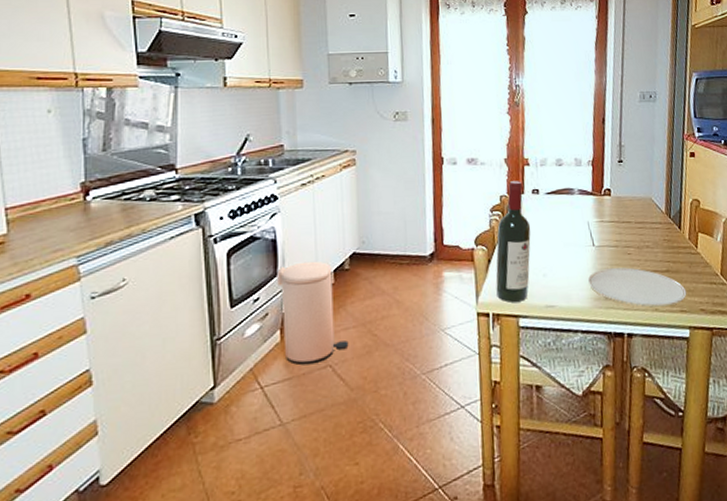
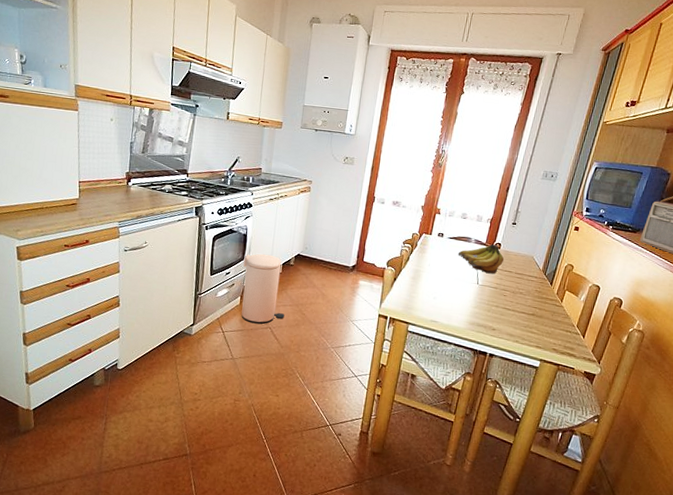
wine bottle: present [495,181,531,302] -> none [396,224,432,313]
fruit: none [561,192,619,230] -> present [458,244,505,274]
plate: present [588,267,687,307] -> none [467,302,545,341]

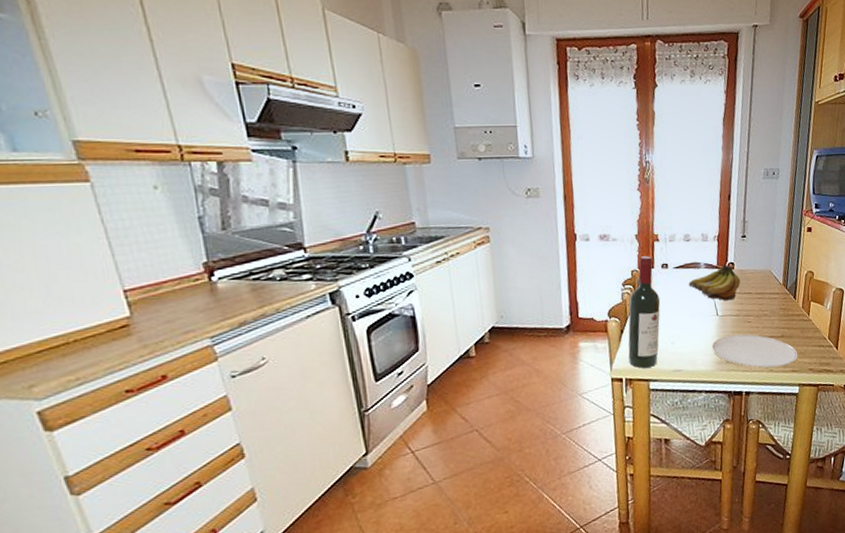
pedal bin: present [241,253,285,324] -> none [418,335,493,431]
wine bottle: none [396,224,432,313] -> present [628,256,661,368]
plate: none [467,302,545,341] -> present [712,334,798,368]

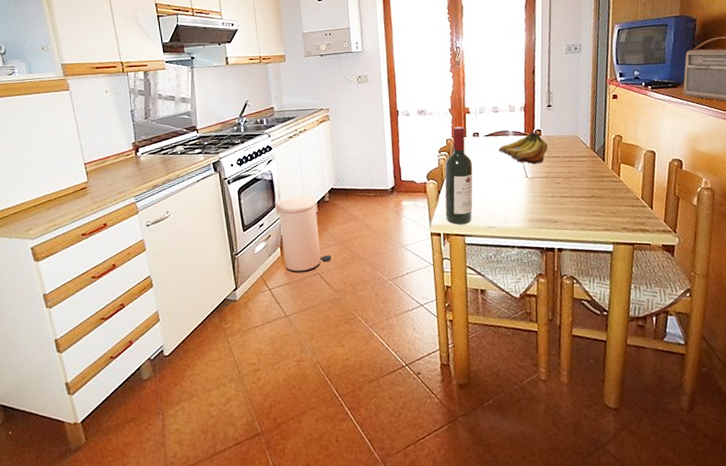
pedal bin: none [418,335,493,431] -> present [275,195,332,273]
plate: present [712,334,798,368] -> none [523,194,610,227]

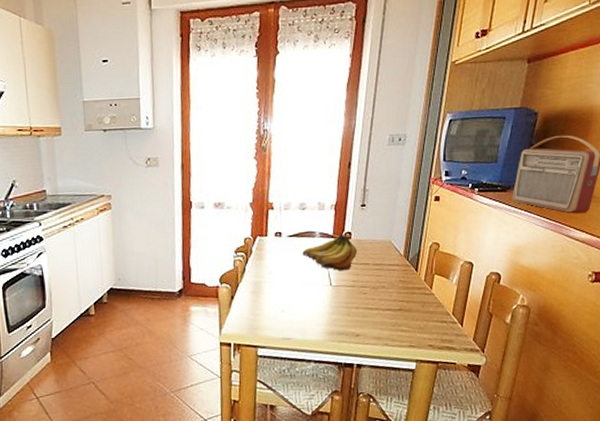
pedal bin: present [275,195,332,273] -> none [45,295,108,382]
wine bottle: present [444,126,473,224] -> none [238,224,272,334]

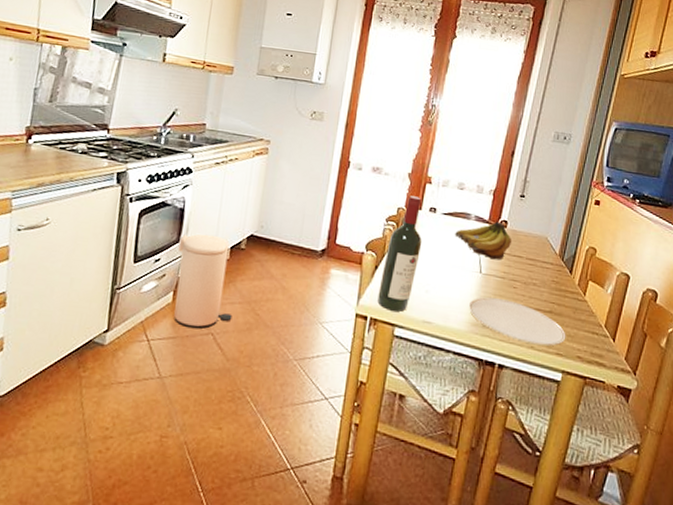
pedal bin: none [45,295,108,382] -> present [174,233,233,329]
wine bottle: none [238,224,272,334] -> present [377,195,422,312]
plate: none [324,306,417,342] -> present [469,297,566,347]

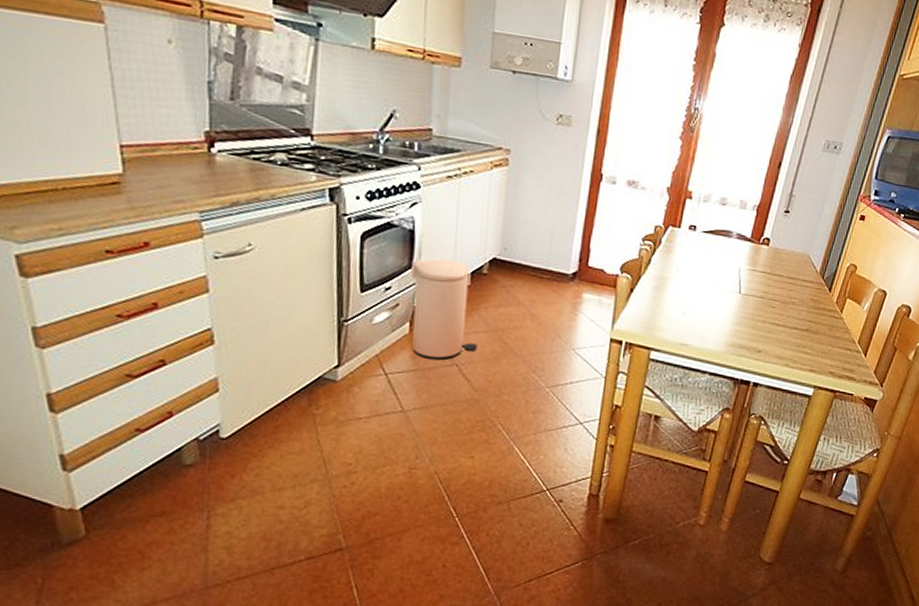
wine bottle: present [377,195,422,312] -> none [633,212,681,335]
fruit: present [455,222,512,260] -> none [715,240,774,280]
plate: present [469,297,566,347] -> none [727,317,821,364]

